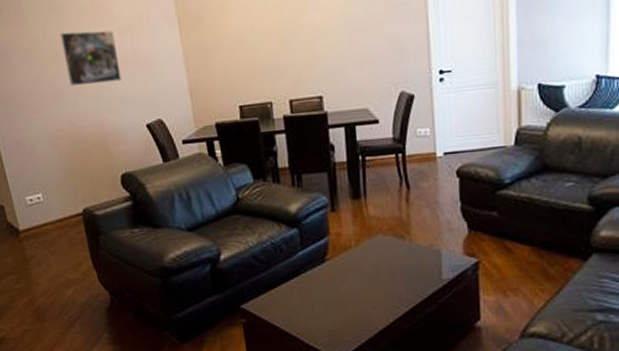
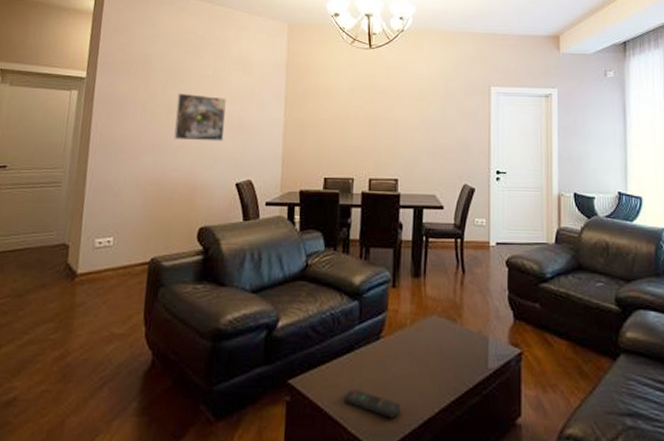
remote control: none [297,308,355,330] -> present [344,389,401,418]

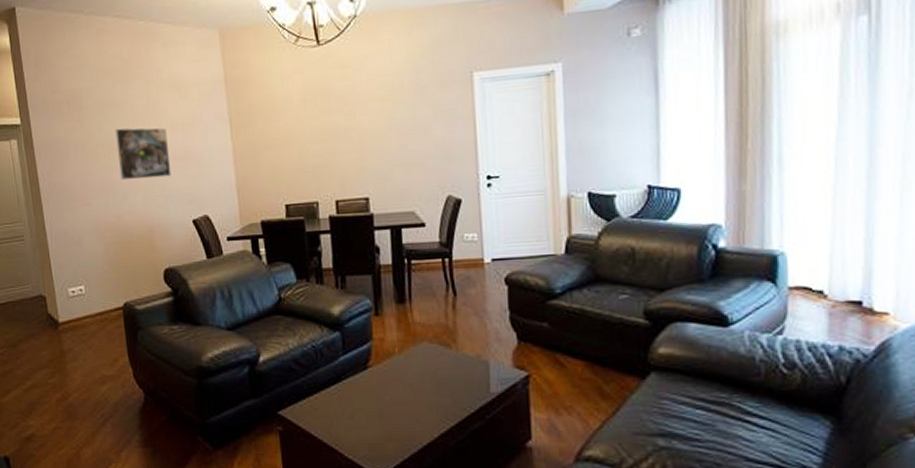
remote control: present [344,389,401,418] -> none [337,418,398,444]

